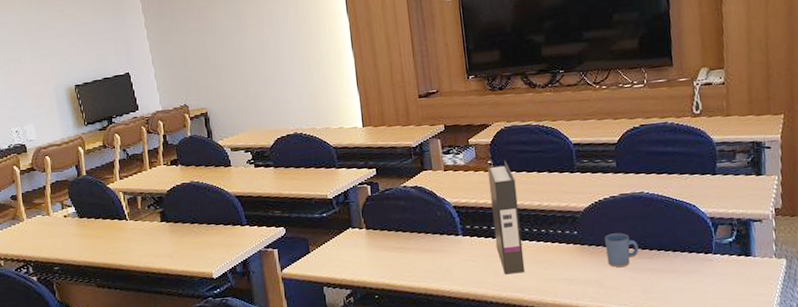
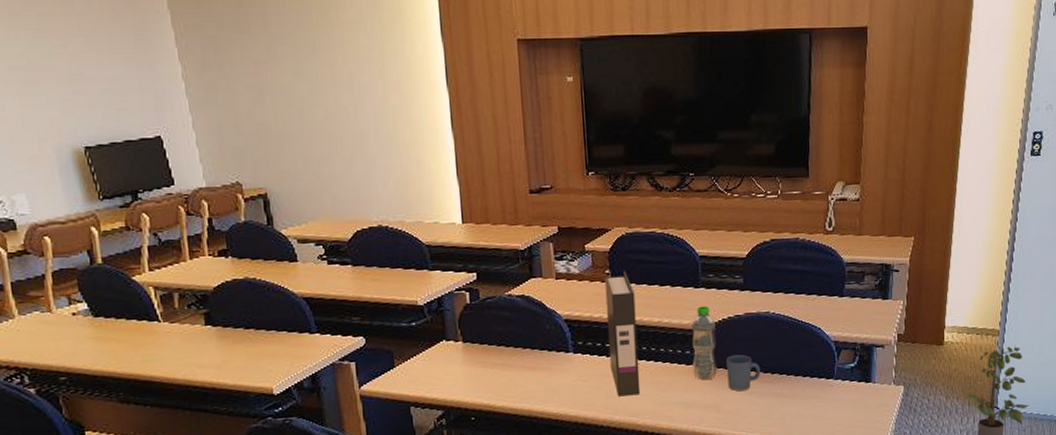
water bottle: none [570,189,597,258] -> present [691,306,718,381]

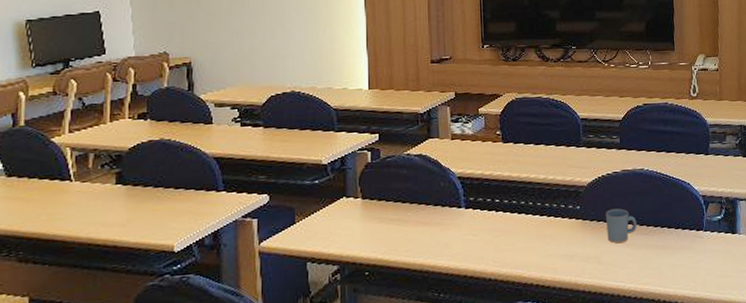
binder: present [604,270,641,397] -> none [495,131,527,250]
water bottle: present [691,306,718,381] -> none [574,163,598,233]

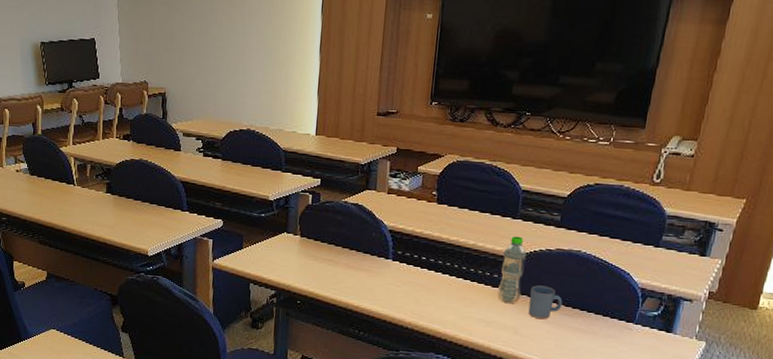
water bottle: none [574,163,598,233] -> present [497,236,527,304]

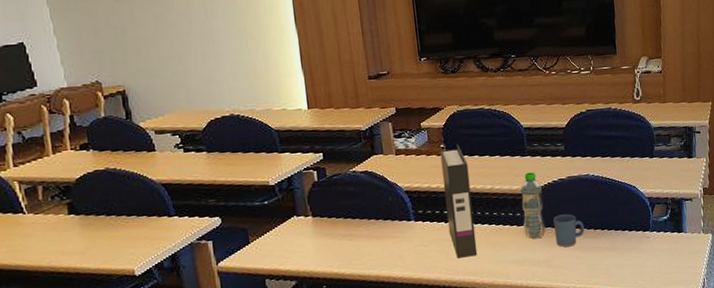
binder: none [422,194,456,306] -> present [439,144,478,258]

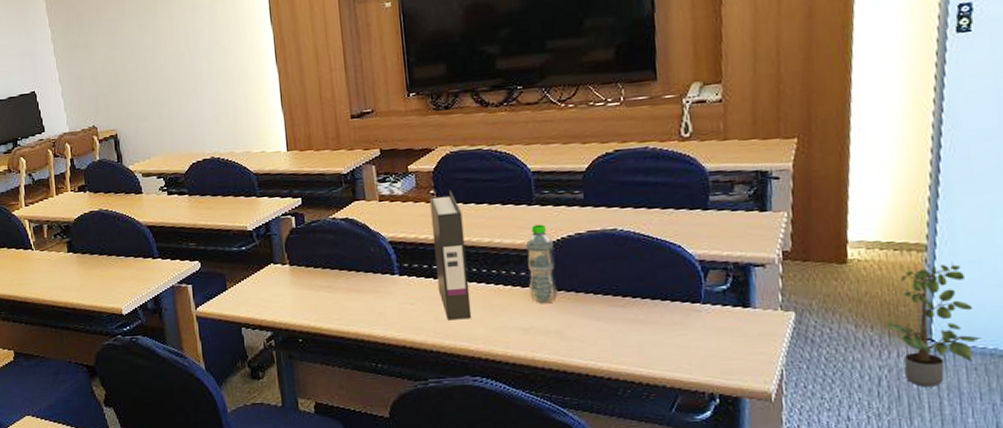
mug: present [553,214,585,248] -> none [568,276,610,316]

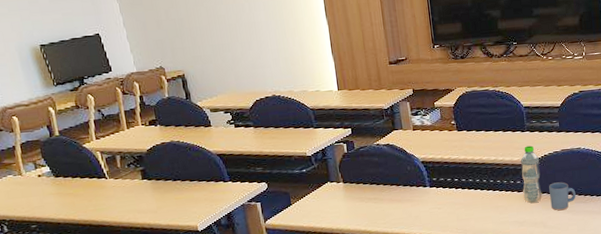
binder: present [428,189,472,320] -> none [450,121,484,219]
mug: none [568,276,610,316] -> present [549,182,576,211]

